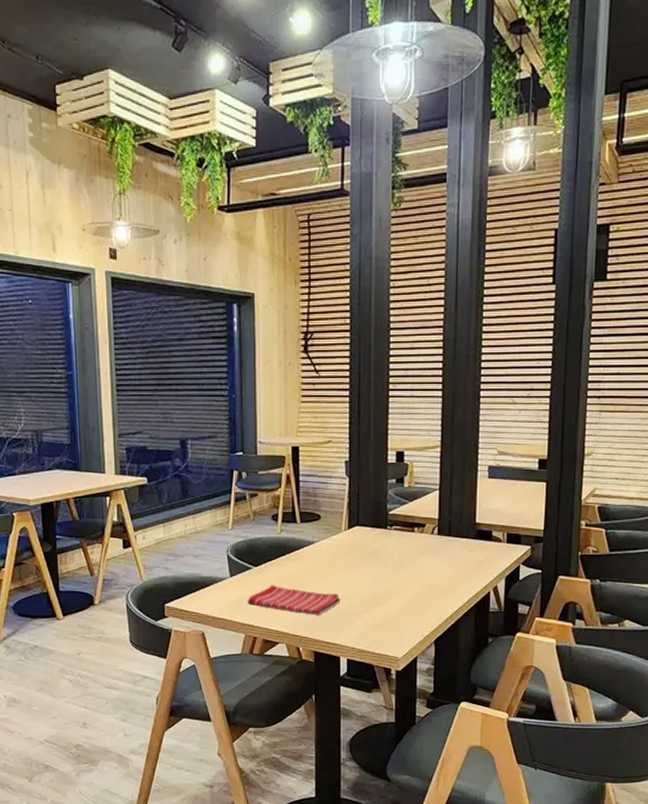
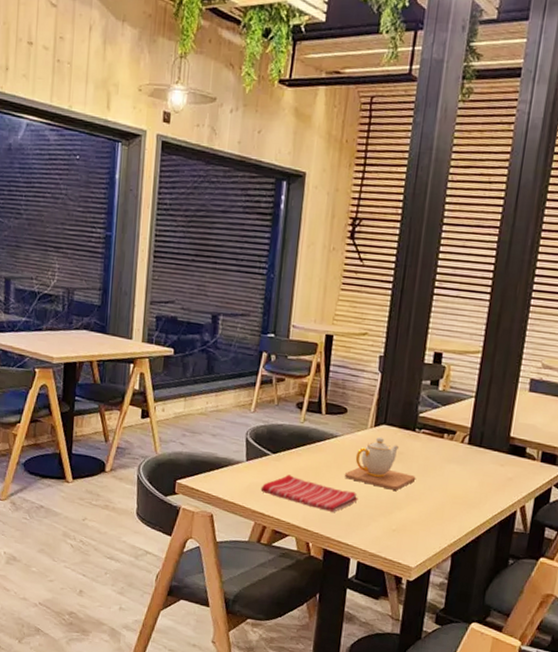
teapot: none [325,538,393,587] -> present [344,436,416,491]

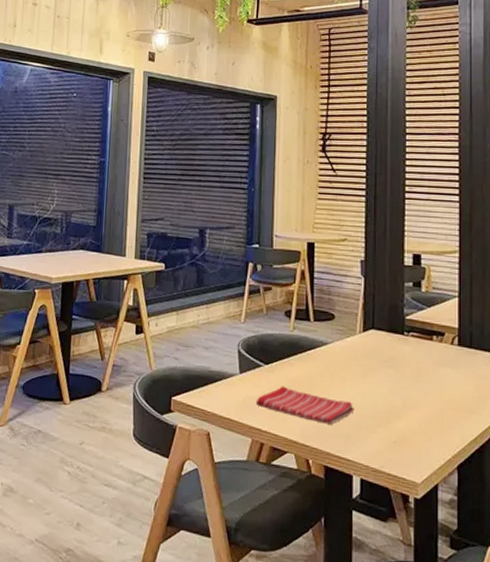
teapot: present [344,436,416,491] -> none [338,342,411,398]

